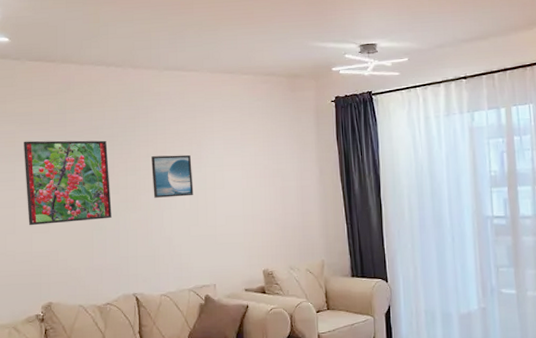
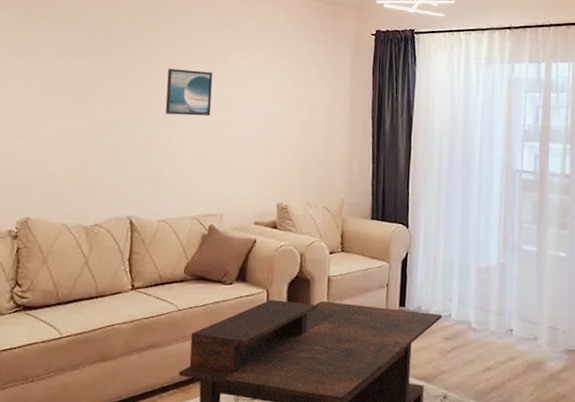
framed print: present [24,140,112,226] -> none [14,35,119,131]

